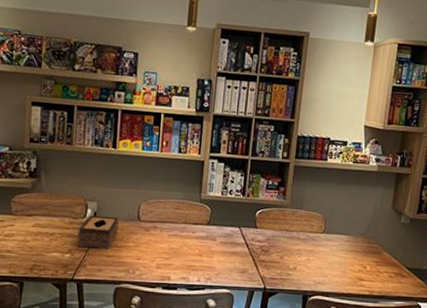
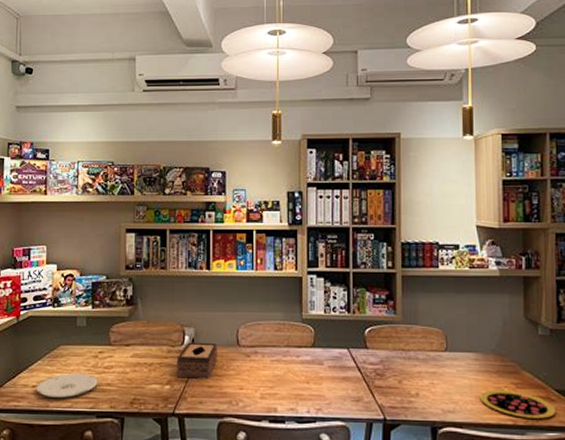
pizza: none [346,265,405,290] -> present [480,389,557,419]

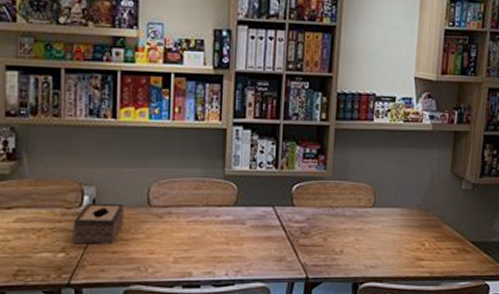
pizza: present [480,389,557,419] -> none [401,243,470,270]

